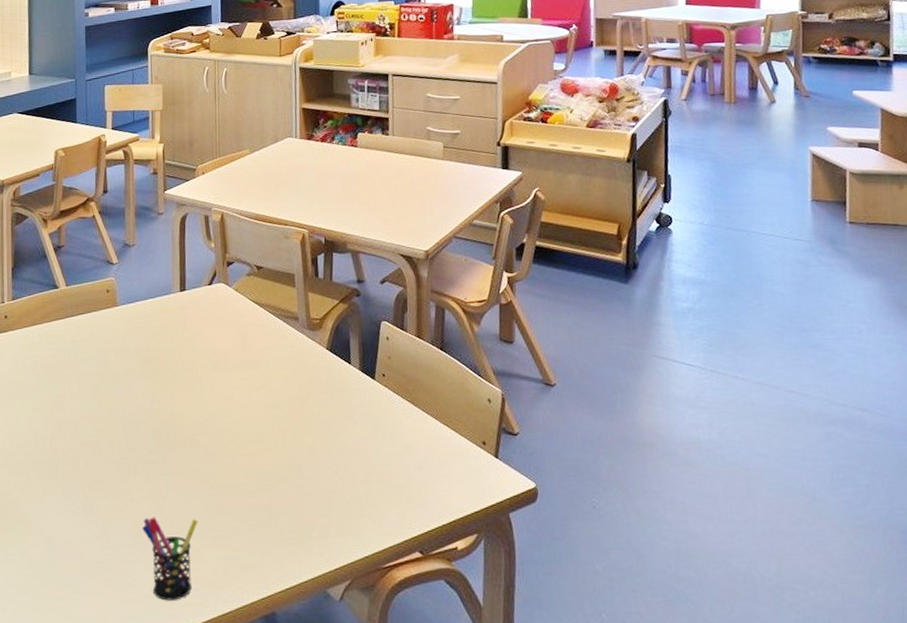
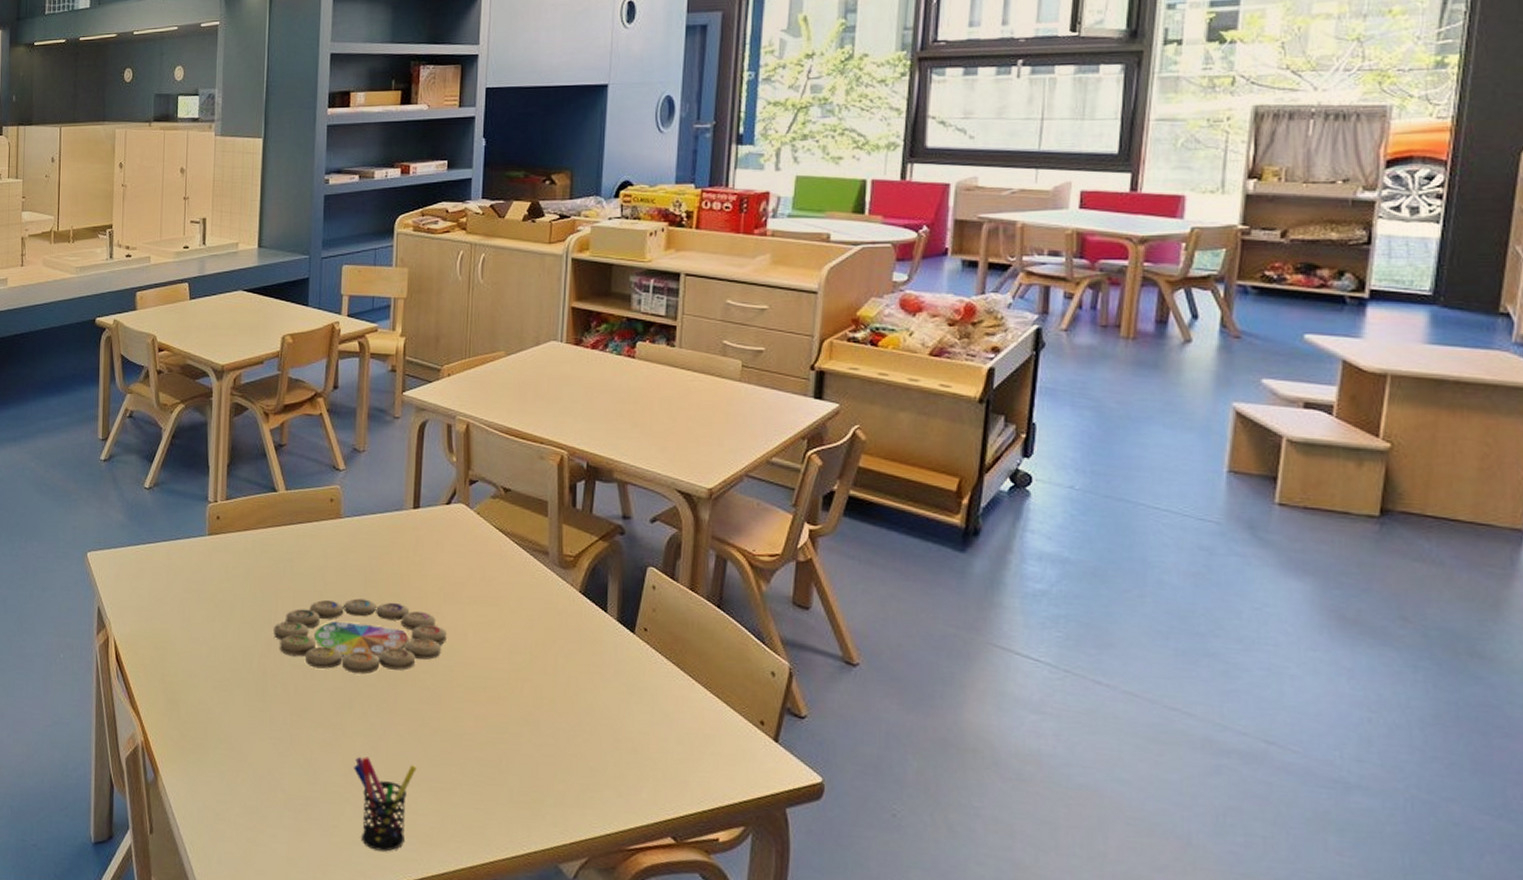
memory game: none [63,375,217,444] -> present [274,598,447,675]

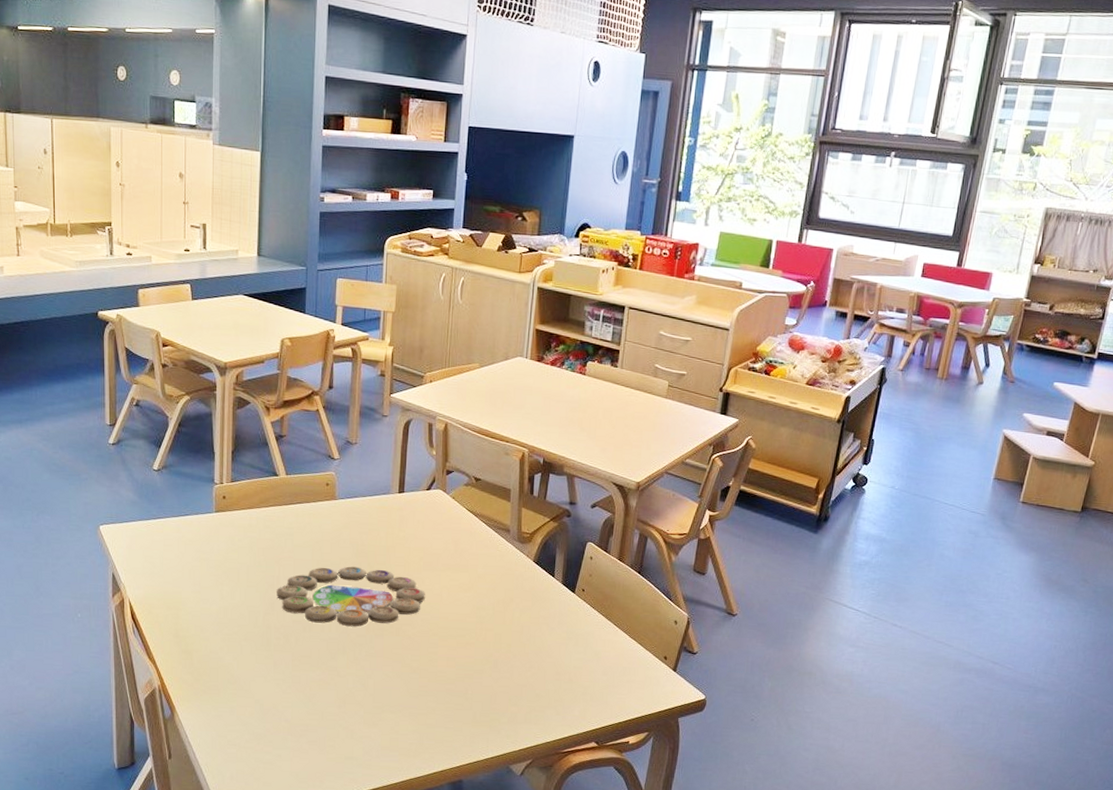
pen holder: present [354,756,417,852] -> none [347,691,399,763]

